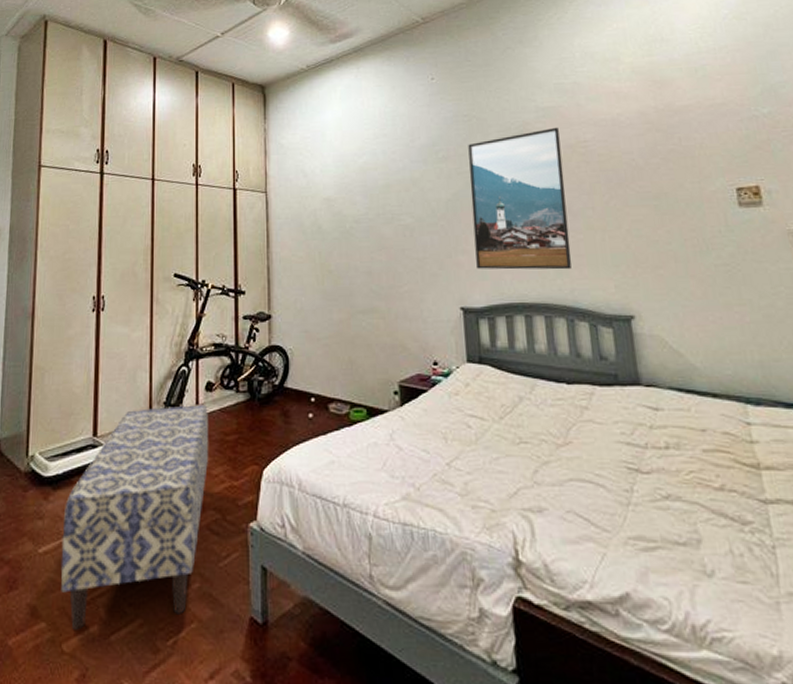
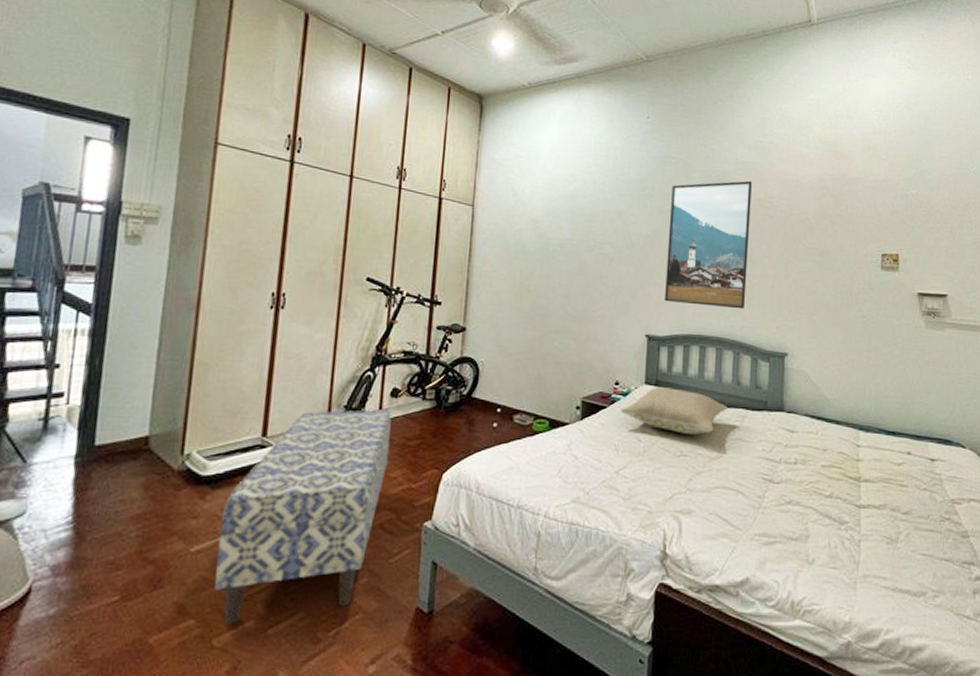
pillow: none [443,365,569,419] -> present [620,387,727,436]

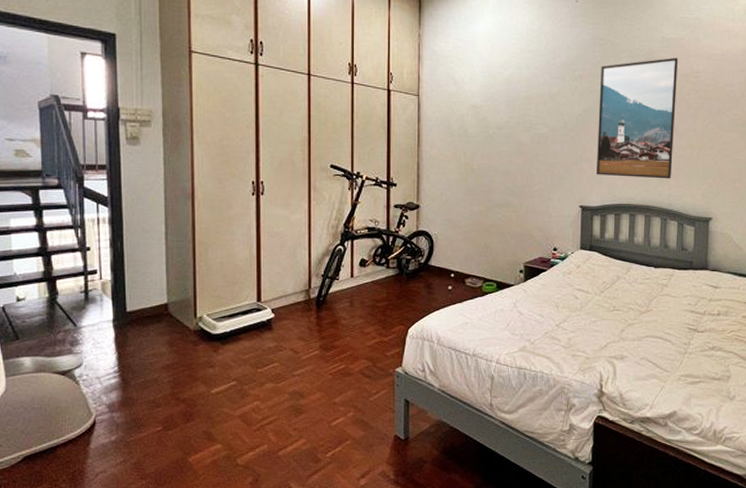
bench: present [214,410,391,625] -> none [232,278,363,449]
pillow: present [620,387,727,436] -> none [559,251,656,293]

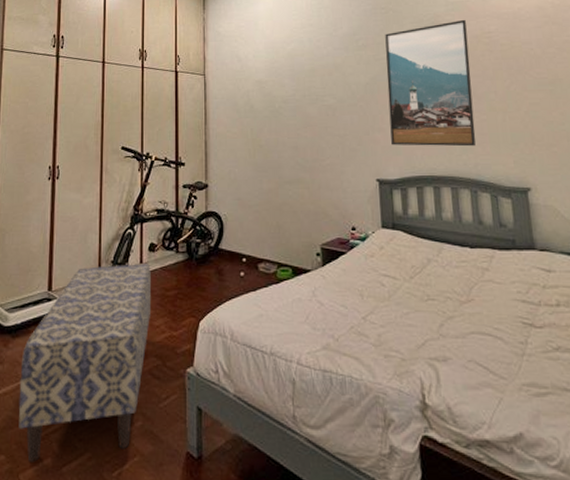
bench: none [232,278,363,449] -> present [18,264,152,462]

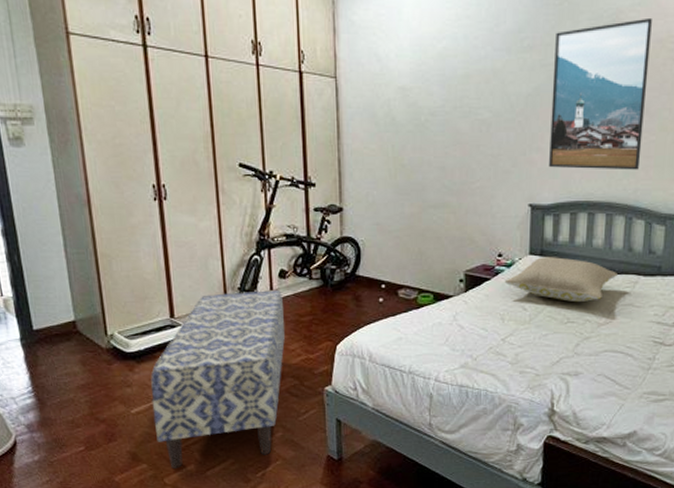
pillow: none [360,230,472,278] -> present [504,257,617,303]

